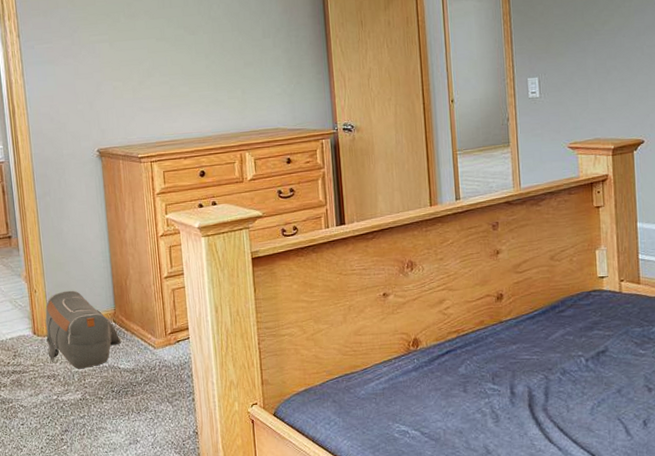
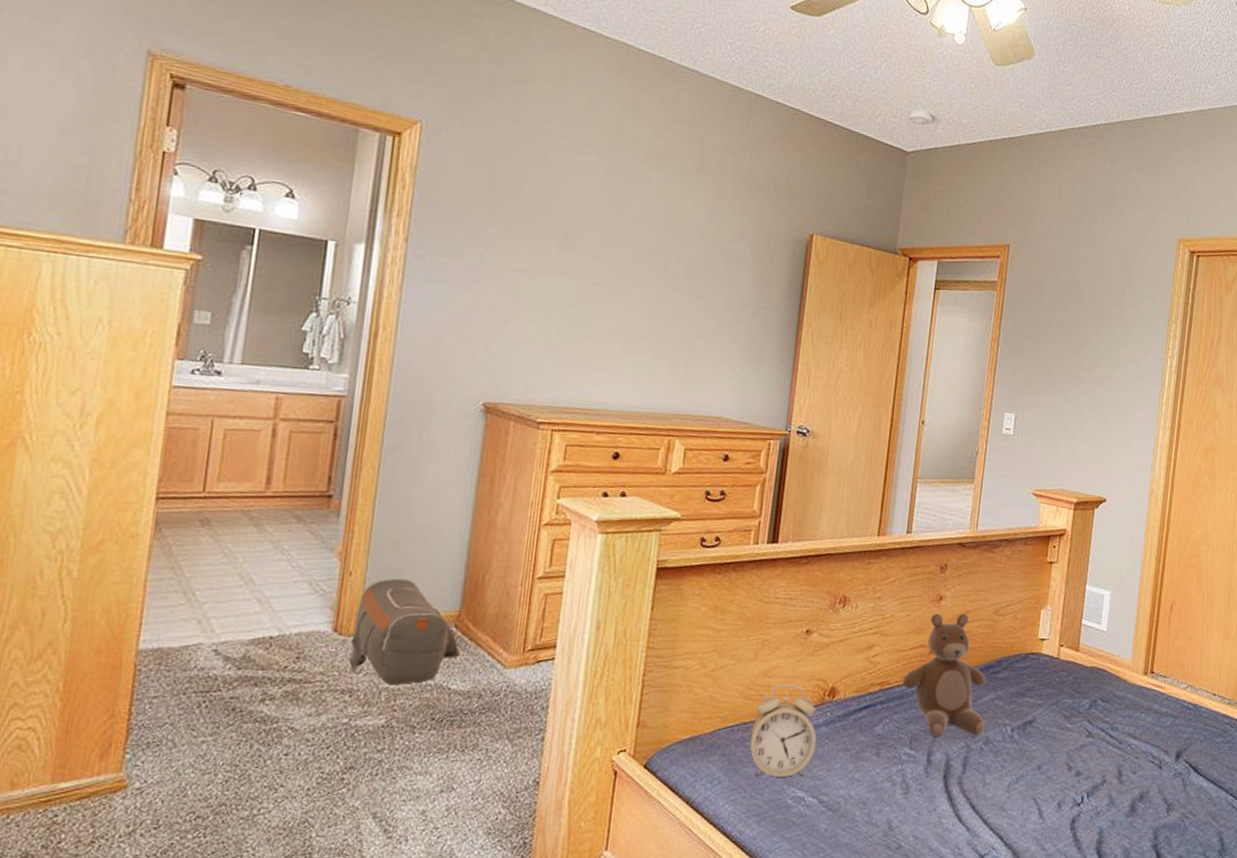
alarm clock: none [352,339,410,417] -> present [749,683,817,777]
bear: none [476,263,559,372] -> present [902,613,986,737]

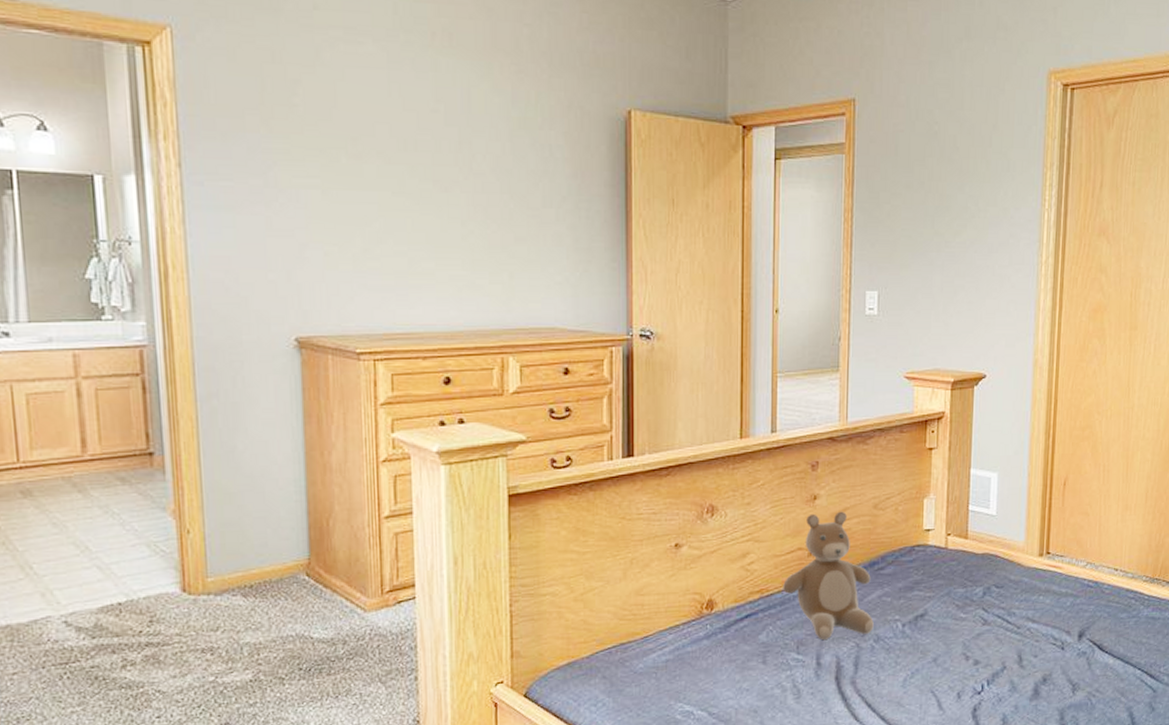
duffel bag: present [349,578,460,685] -> none [202,531,316,640]
alarm clock: present [749,683,817,777] -> none [629,600,699,695]

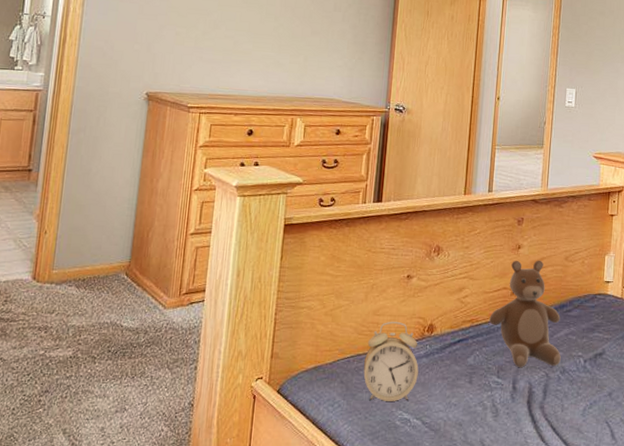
alarm clock: none [629,600,699,695] -> present [363,321,419,402]

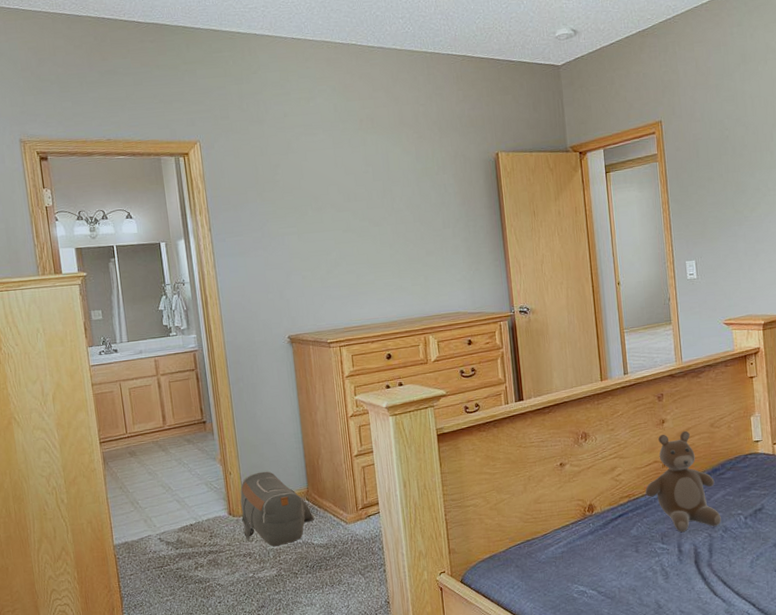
duffel bag: none [44,235,130,323] -> present [240,471,314,547]
alarm clock: present [363,321,419,402] -> none [533,506,587,579]

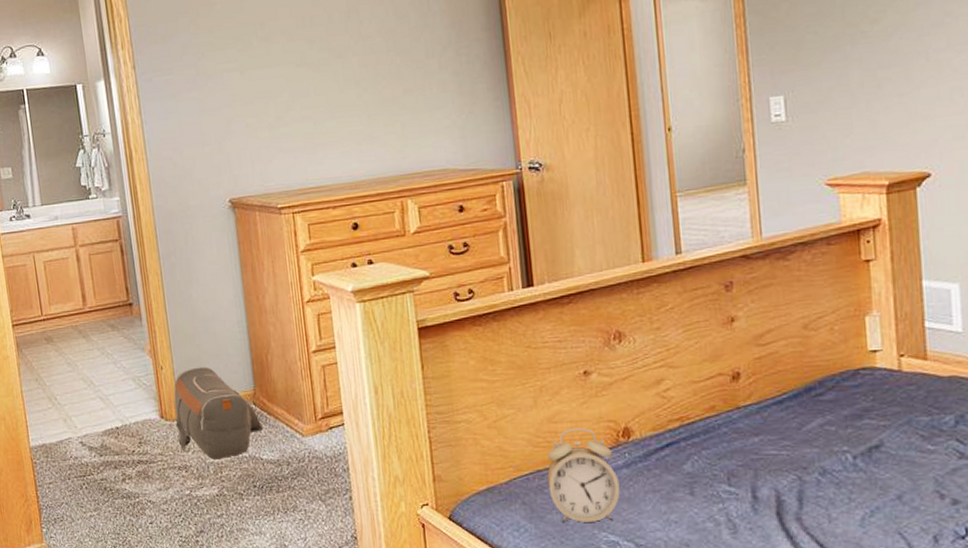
alarm clock: none [533,506,587,579] -> present [546,427,620,523]
bear: present [645,430,721,532] -> none [705,333,817,471]

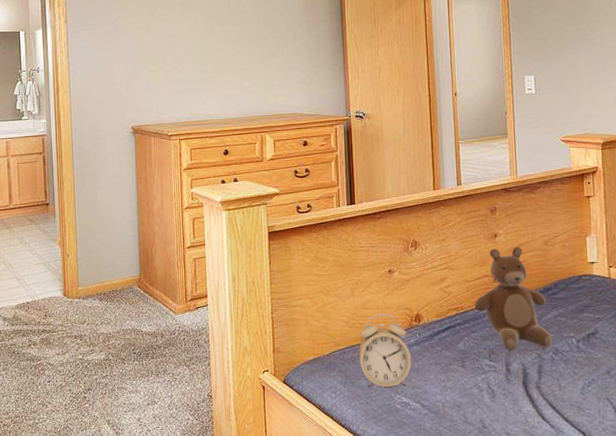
duffel bag: present [174,366,263,460] -> none [75,256,144,331]
bear: none [705,333,817,471] -> present [474,246,552,350]

